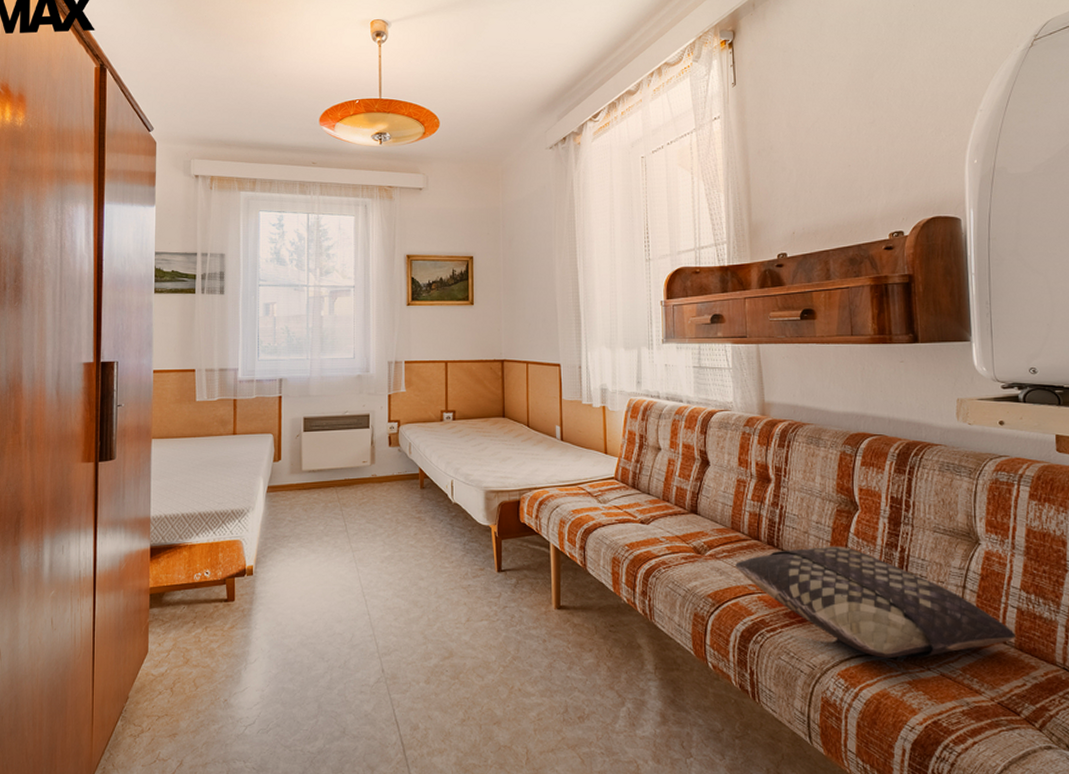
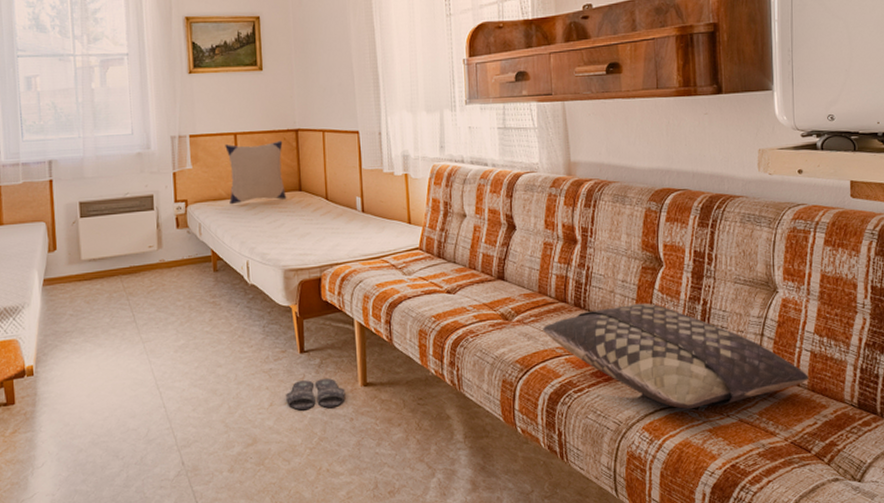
pillow: none [436,370,491,427] -> present [225,140,287,205]
slippers: none [481,599,539,628] -> present [285,378,346,411]

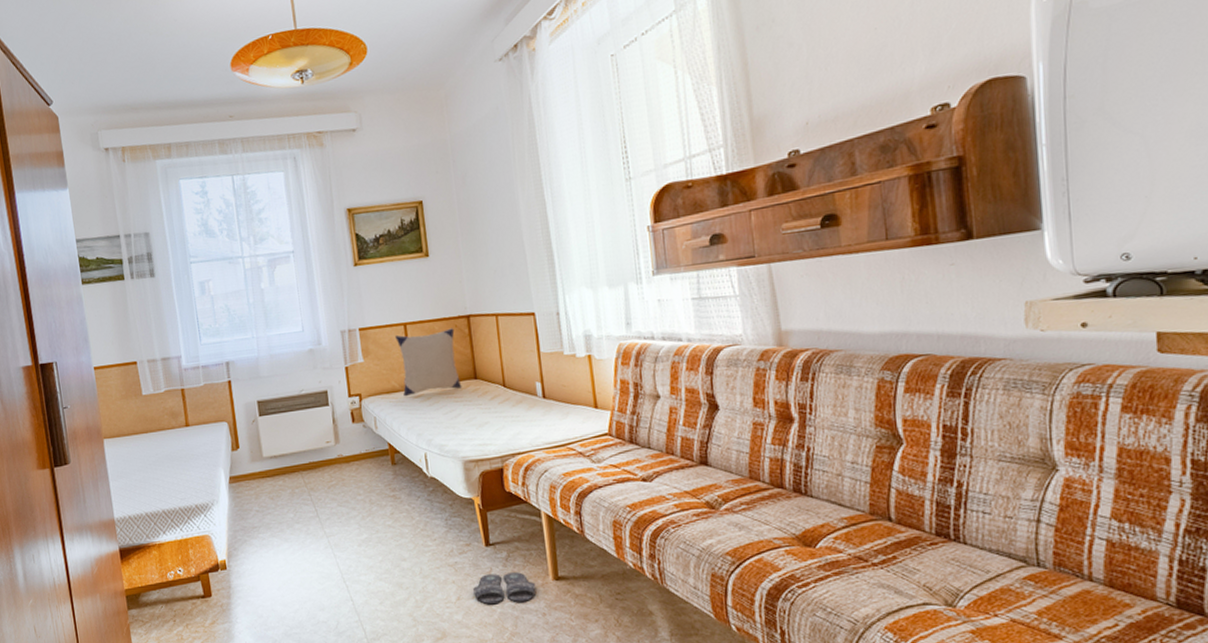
cushion: present [543,303,808,409] -> none [756,486,1105,607]

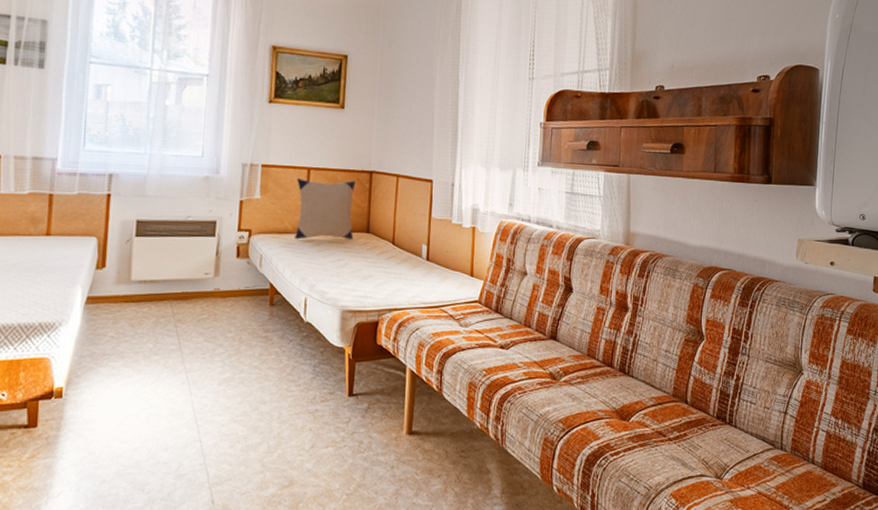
slippers: present [472,572,536,605] -> none [327,424,390,455]

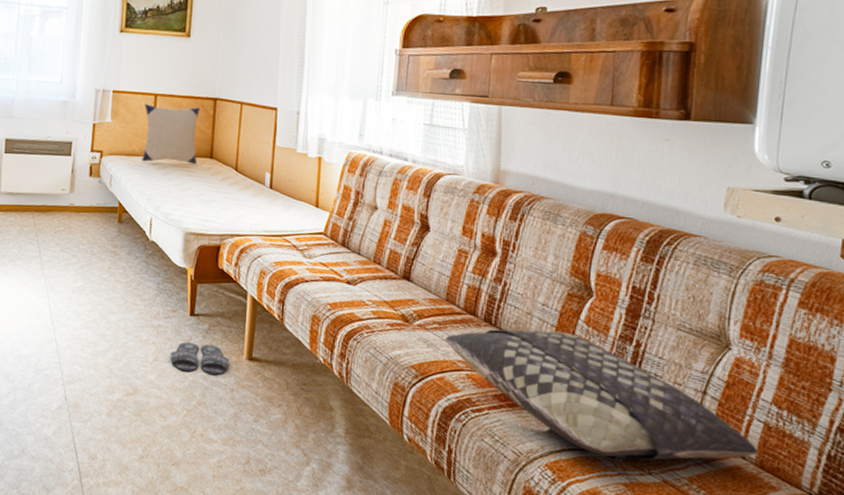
slippers: none [327,424,390,455] -> present [170,342,230,376]
cushion: none [588,373,822,478] -> present [445,329,758,461]

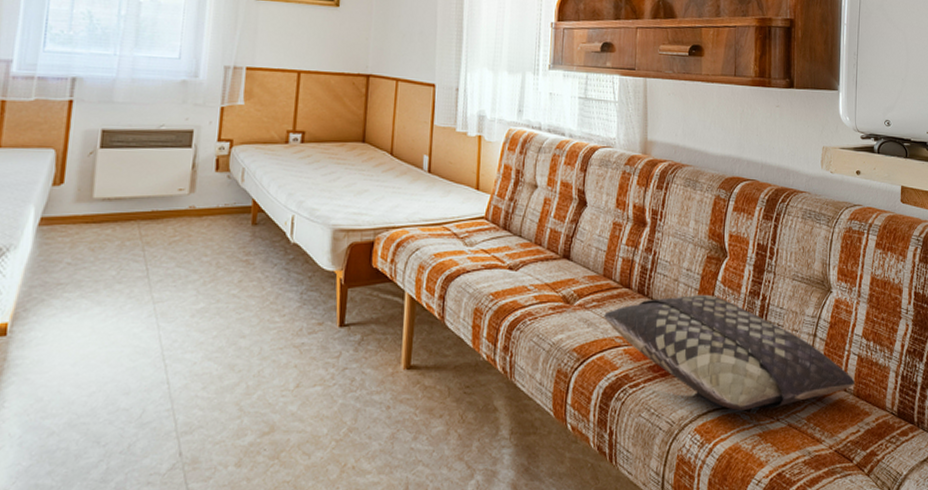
pillow: present [142,103,200,164] -> none [282,81,351,151]
slippers: present [170,342,230,376] -> none [315,358,385,395]

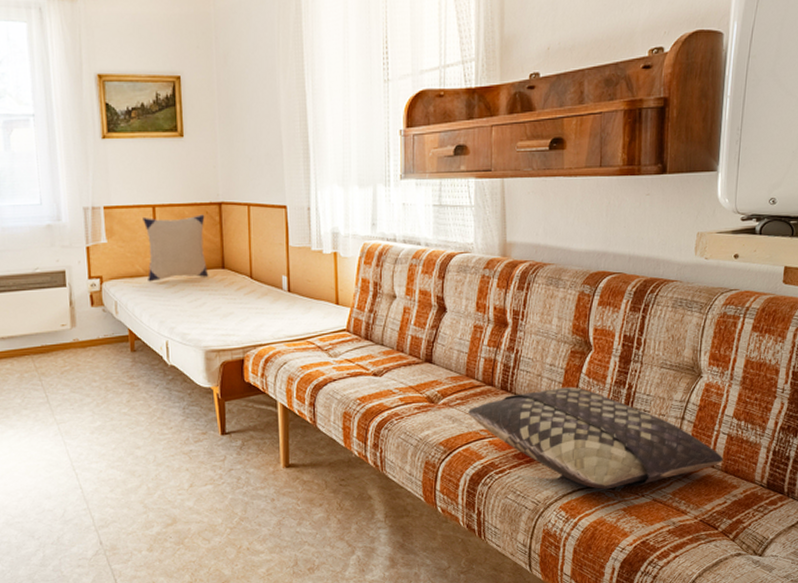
pillow: none [282,81,351,151] -> present [143,214,209,282]

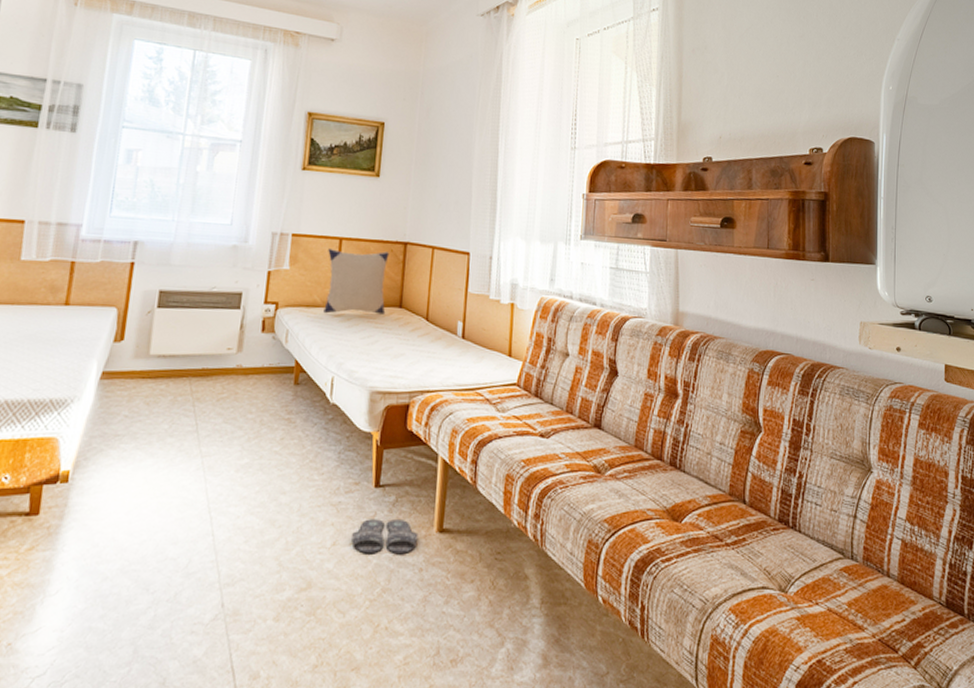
slippers: none [205,460,267,492] -> present [351,519,419,555]
cushion: present [468,386,723,489] -> none [635,469,899,592]

